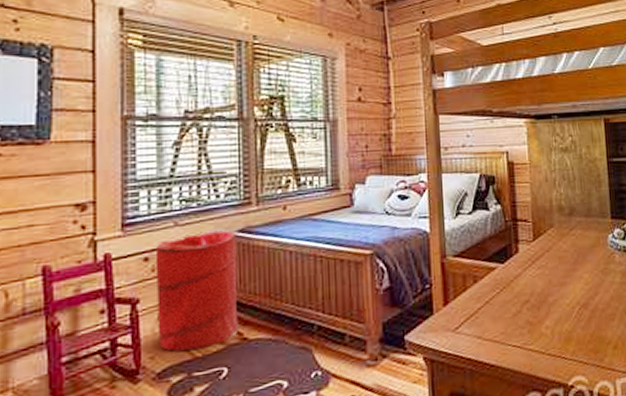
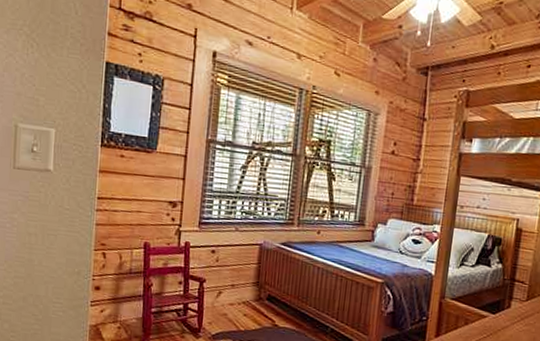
laundry hamper: present [155,230,239,352] -> none [216,240,280,326]

